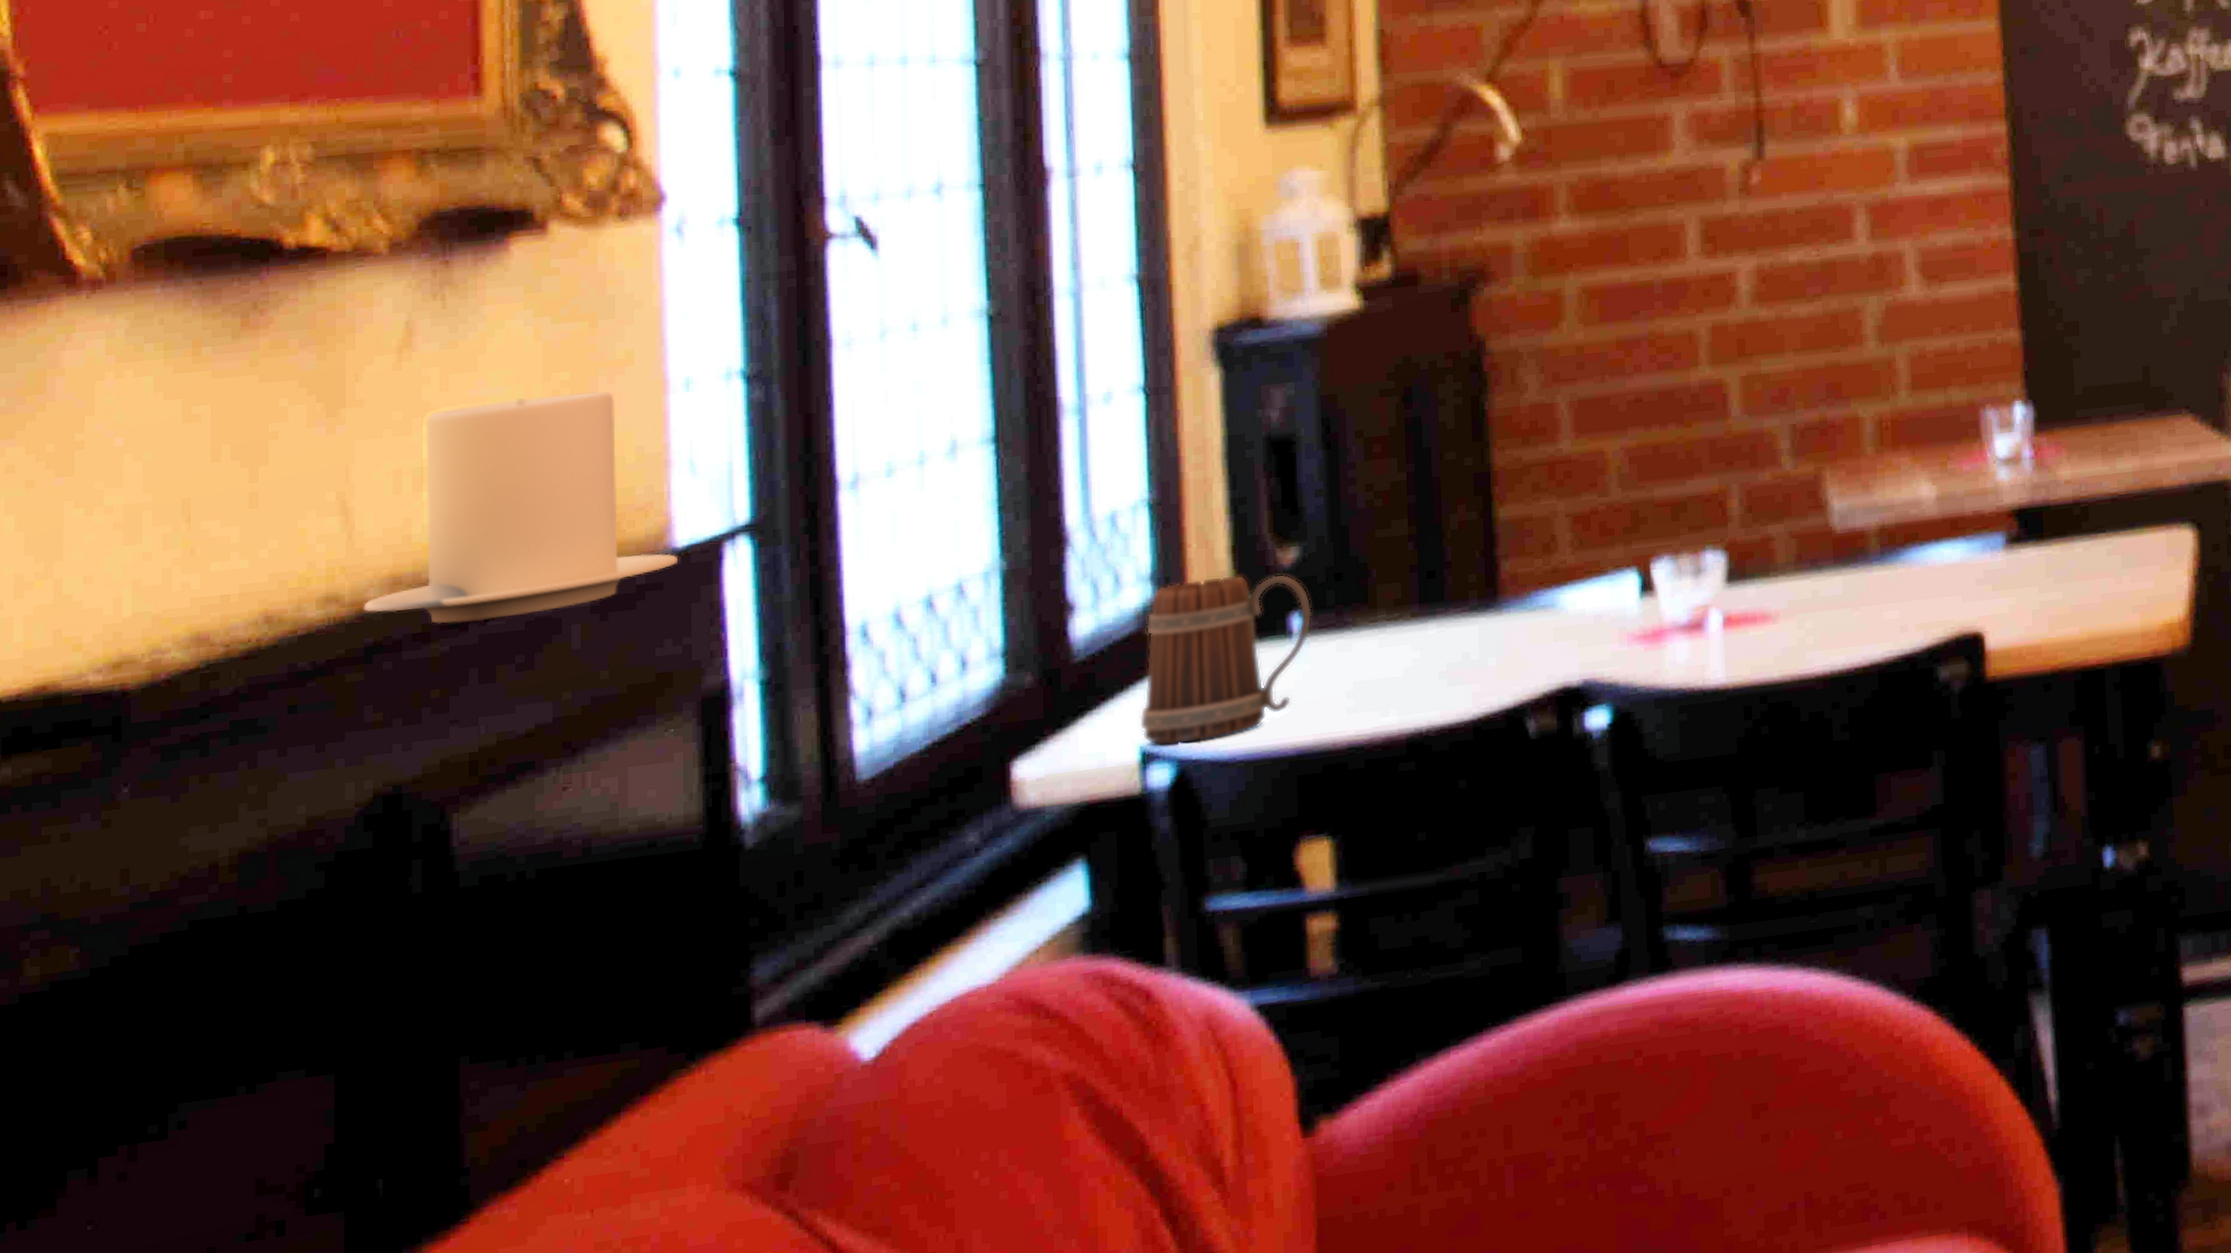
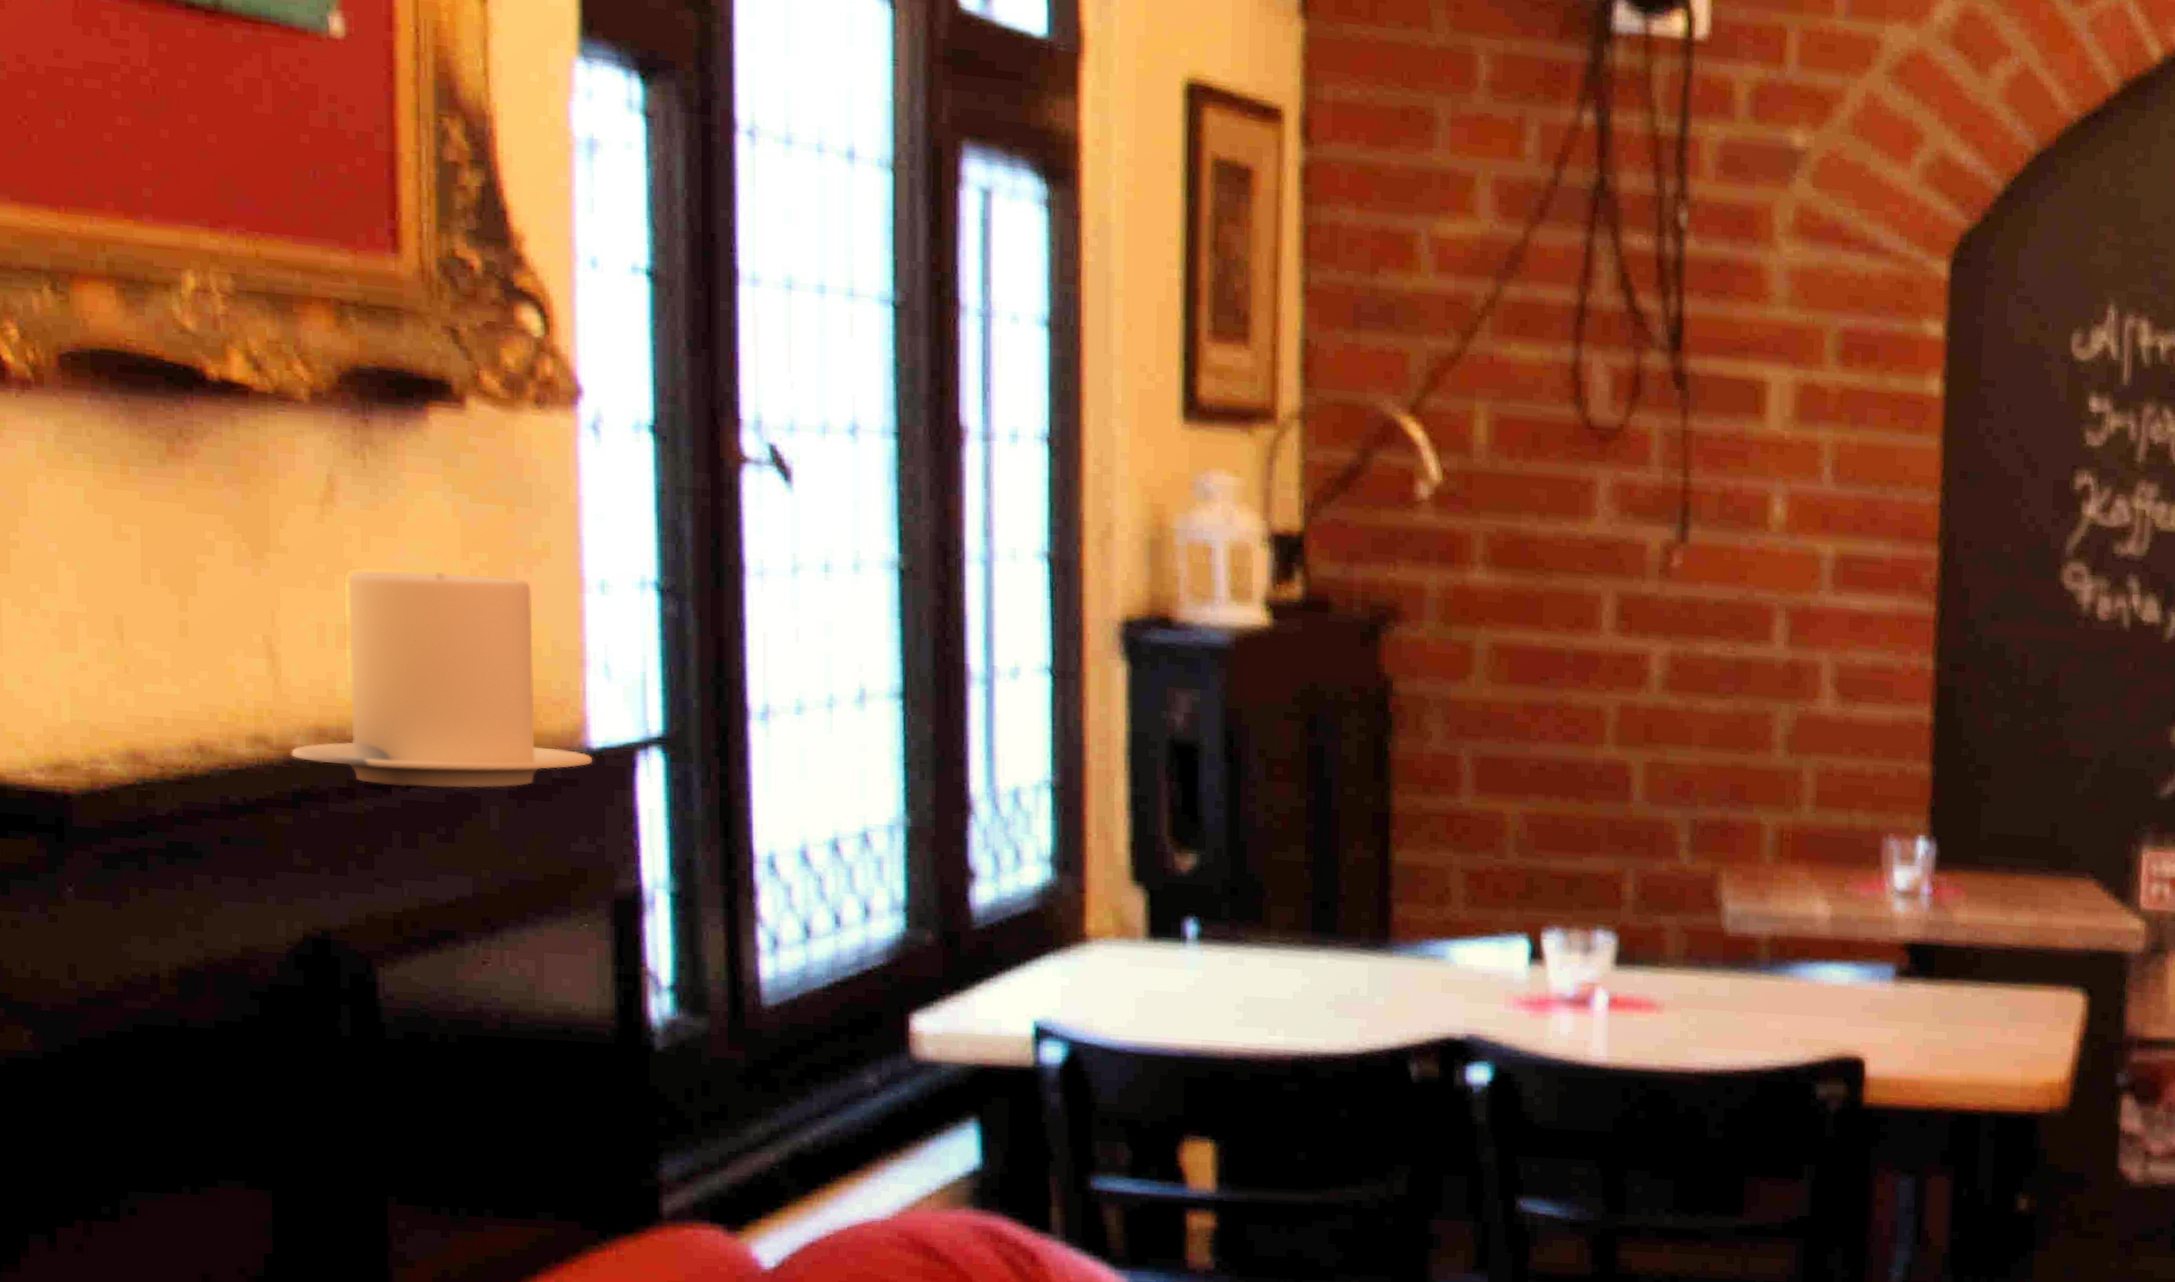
beer mug: present [1138,573,1313,746] -> none [1034,868,1208,1027]

